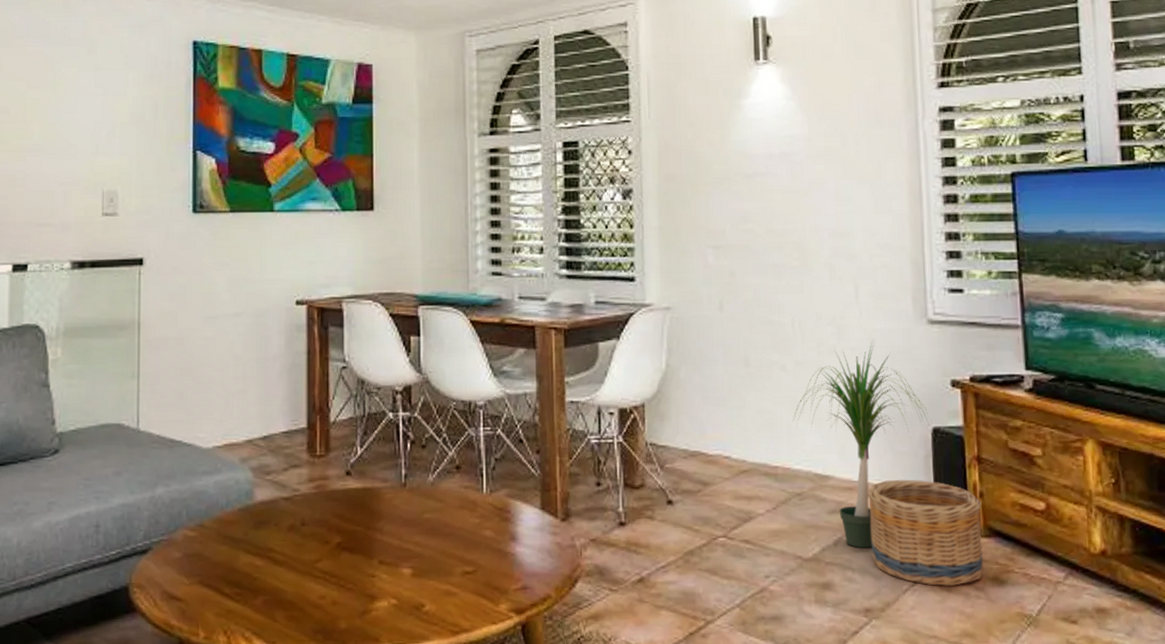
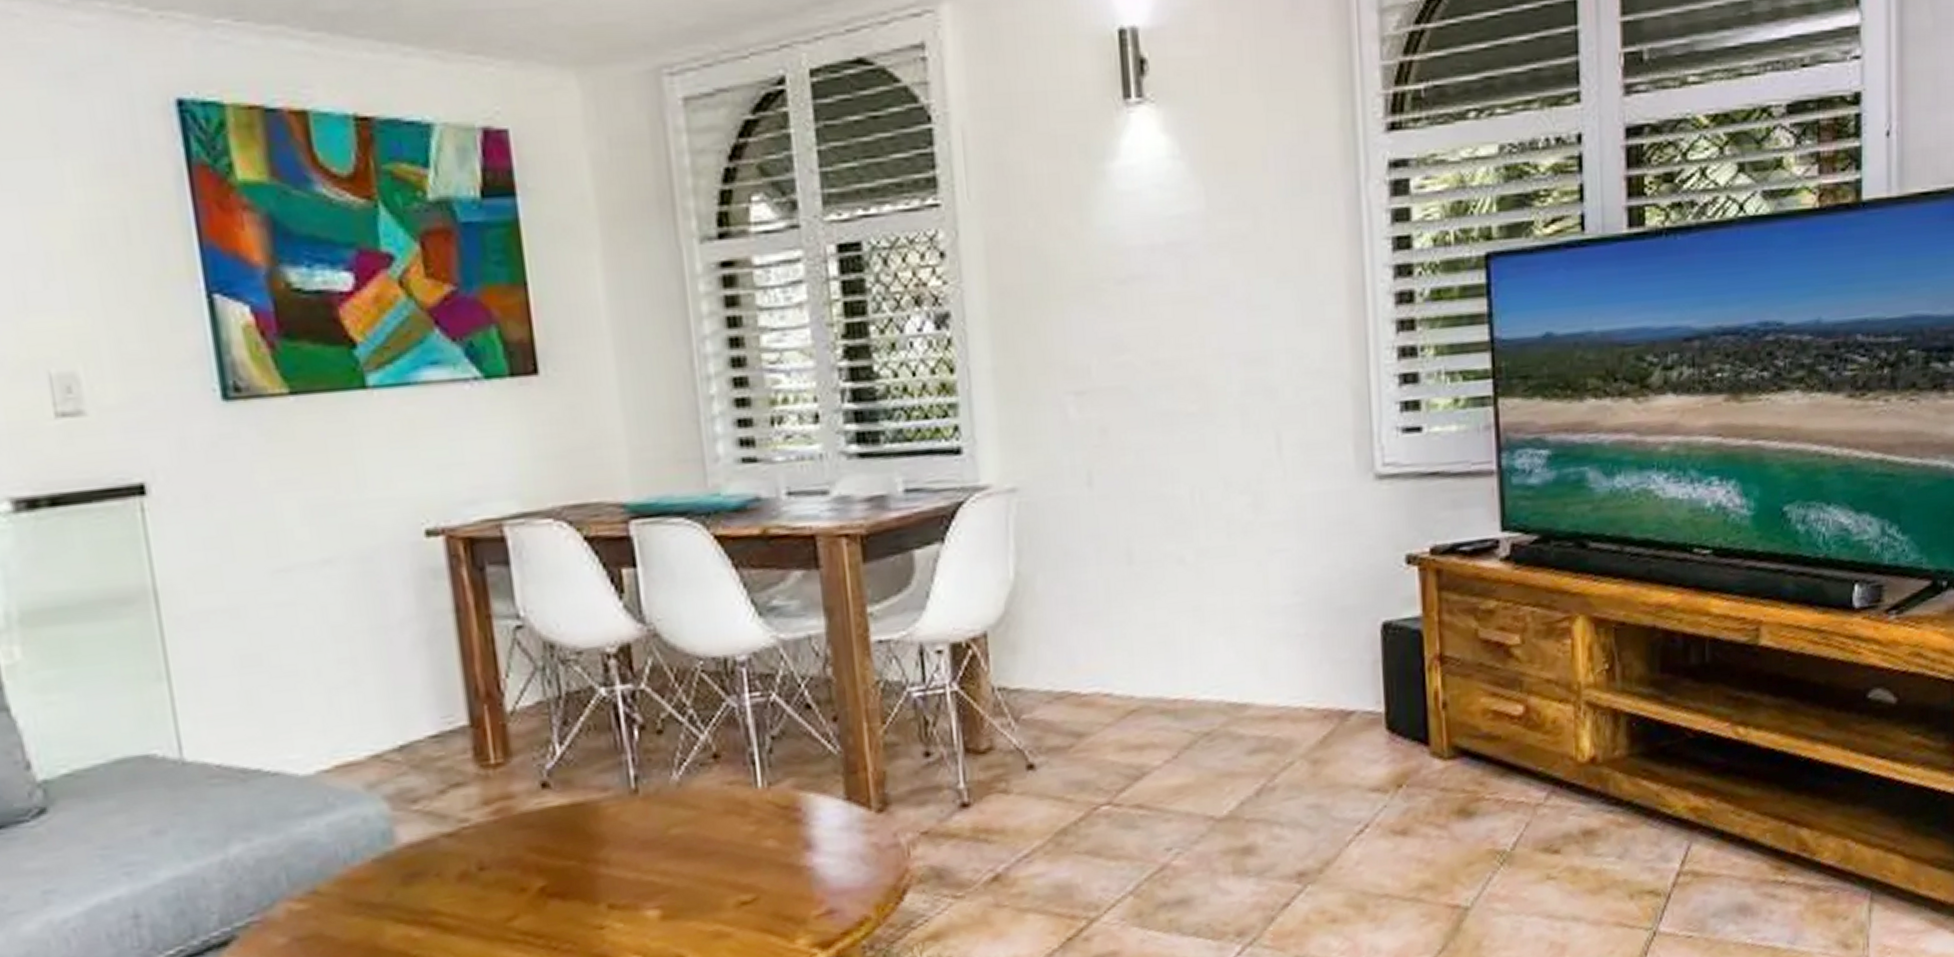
potted plant: present [793,339,933,548] -> none [1196,509,1383,795]
basket: present [867,479,984,587] -> none [1298,694,1447,831]

